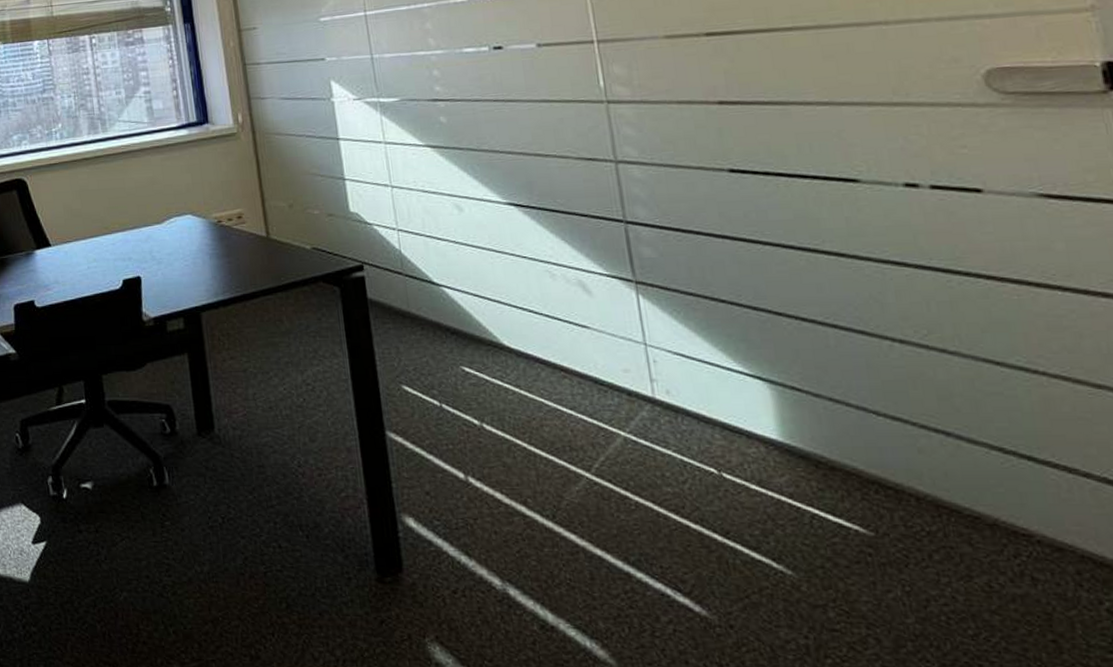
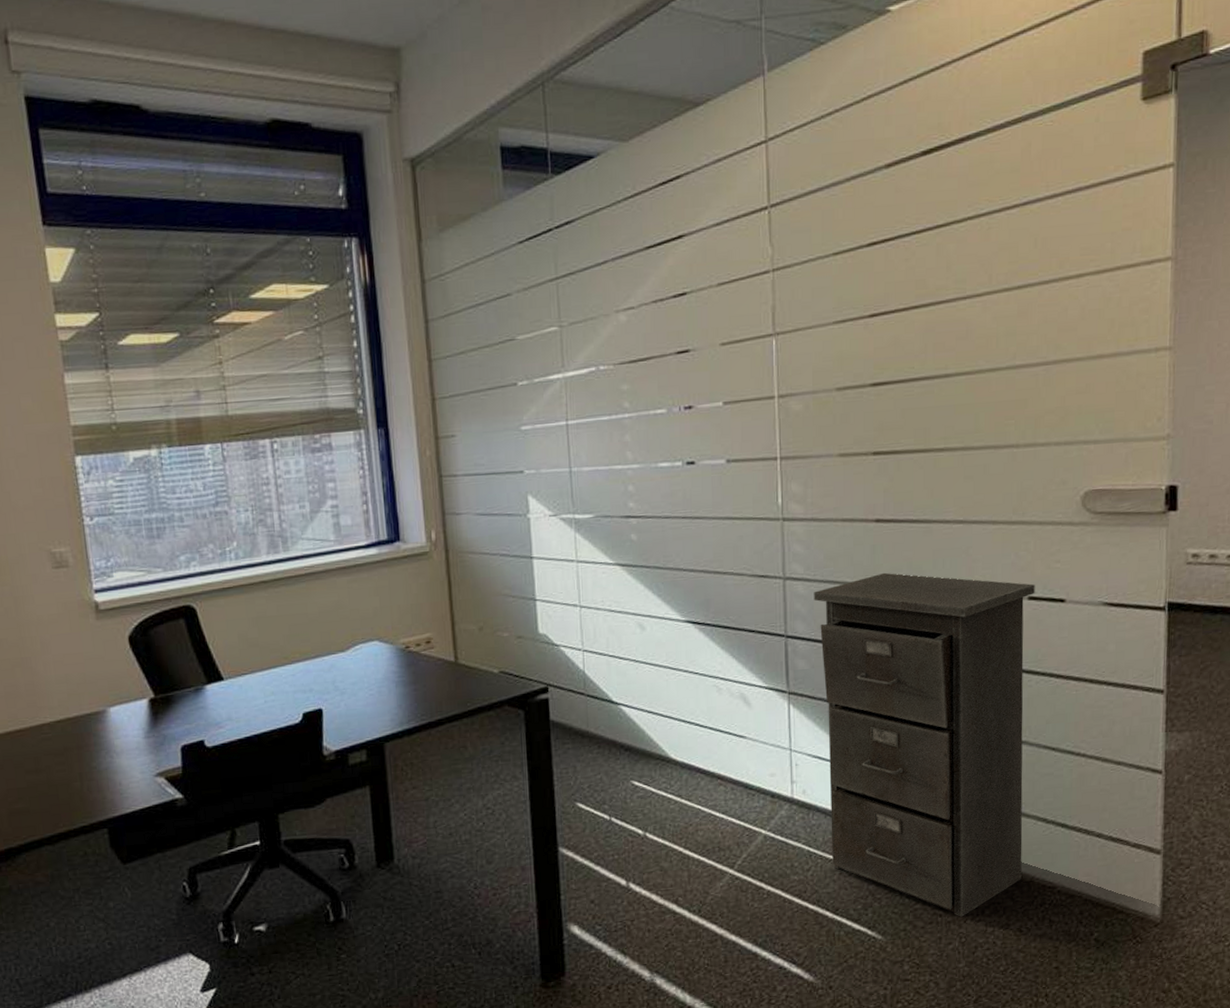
filing cabinet: none [653,156,980,559] -> present [814,572,1035,917]

